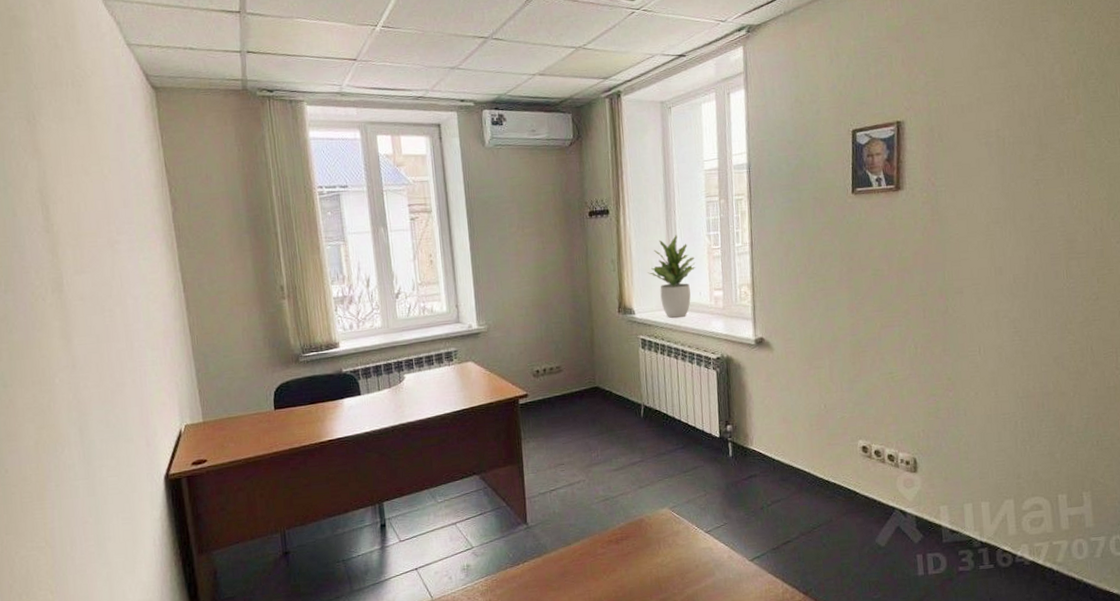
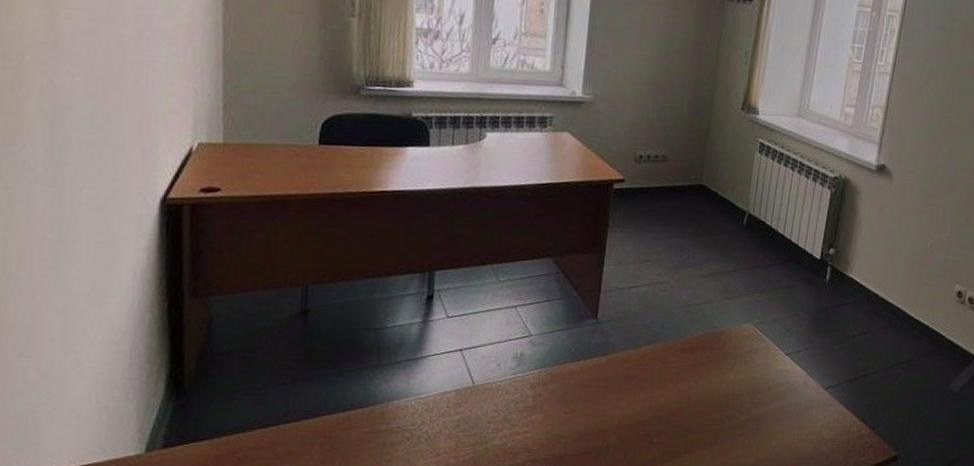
potted plant: present [647,235,696,318] -> none [780,39,834,128]

